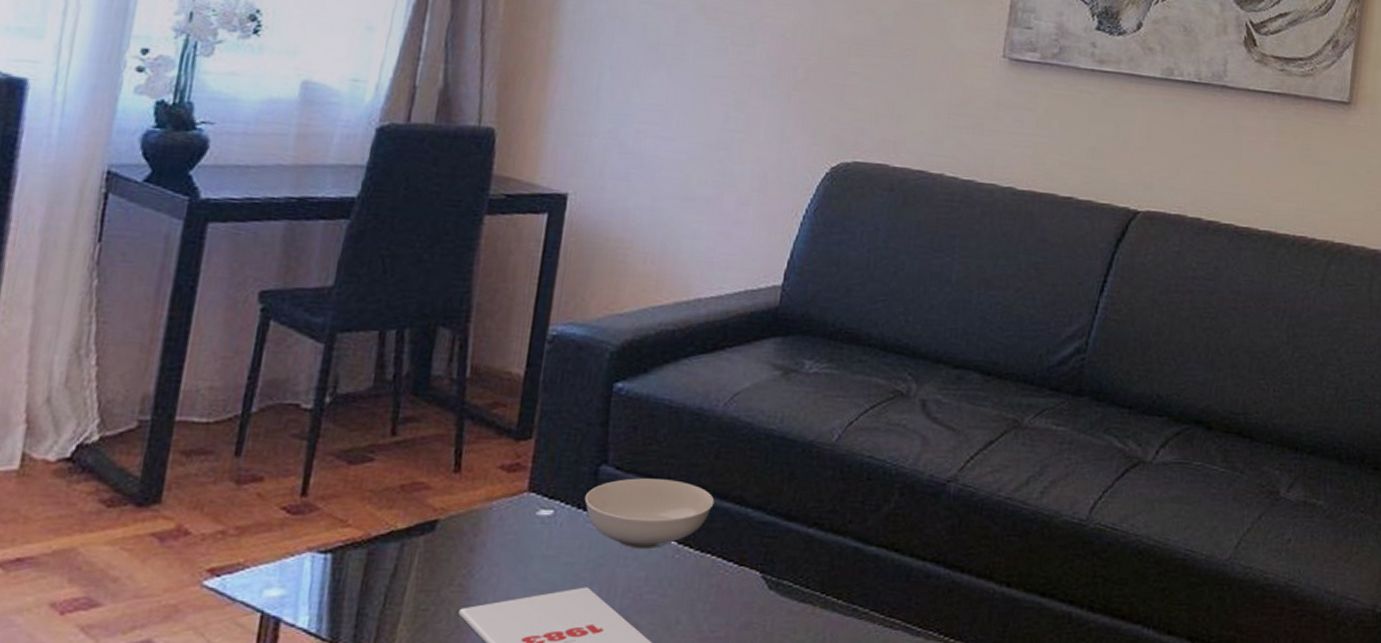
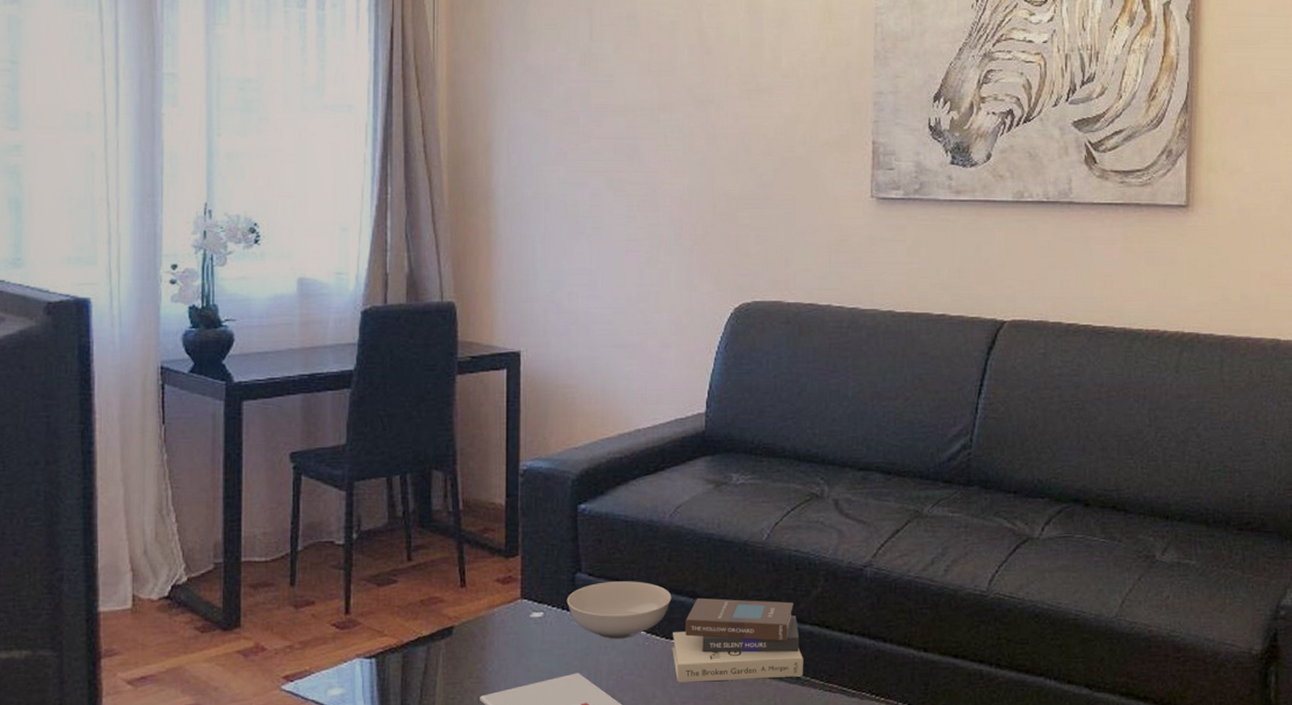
books: none [706,505,864,608] -> present [672,598,803,683]

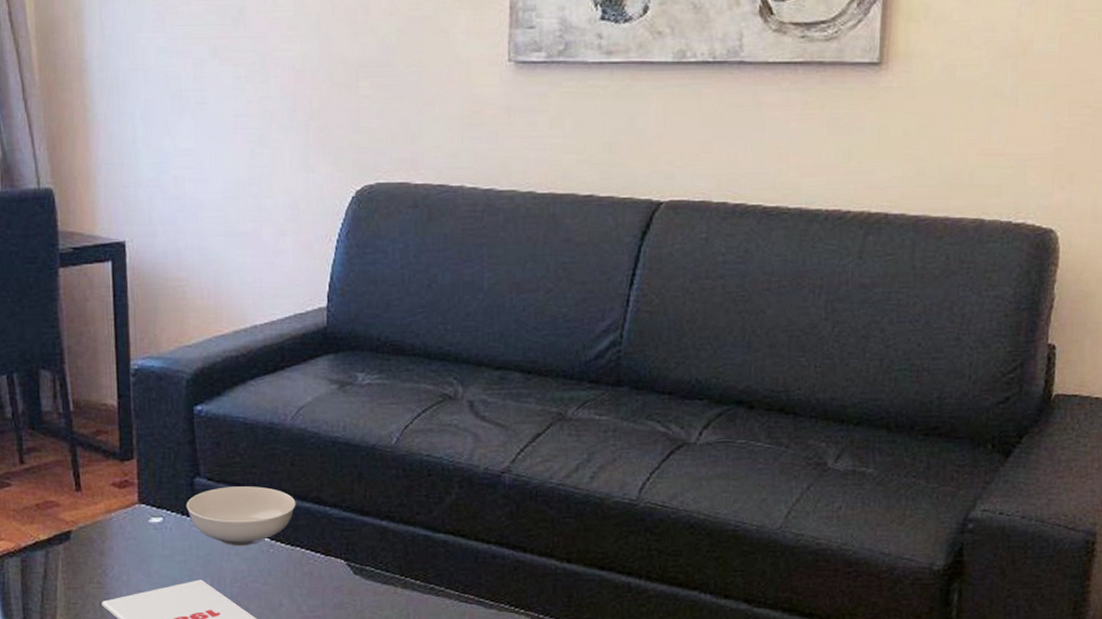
books: present [672,598,803,683] -> none [298,504,437,591]

